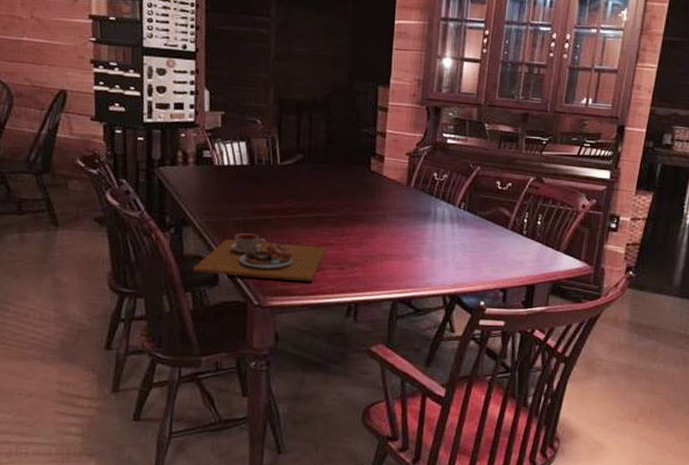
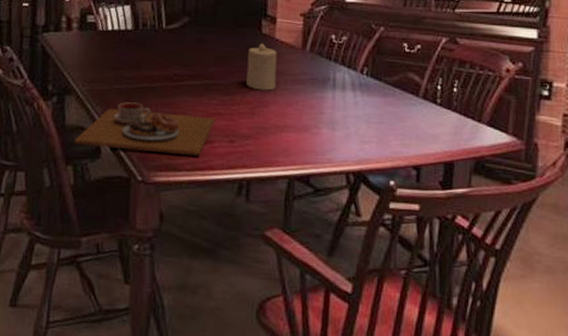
candle: none [356,180,384,223] -> present [246,43,277,91]

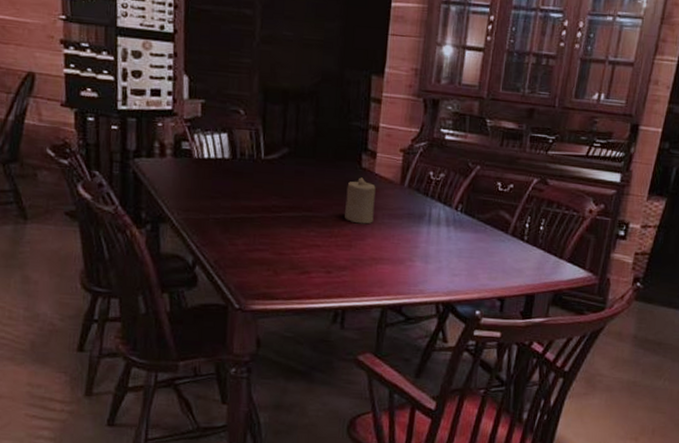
place setting: present [73,102,216,156] -> none [169,232,314,286]

